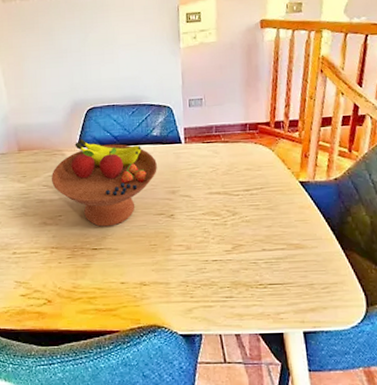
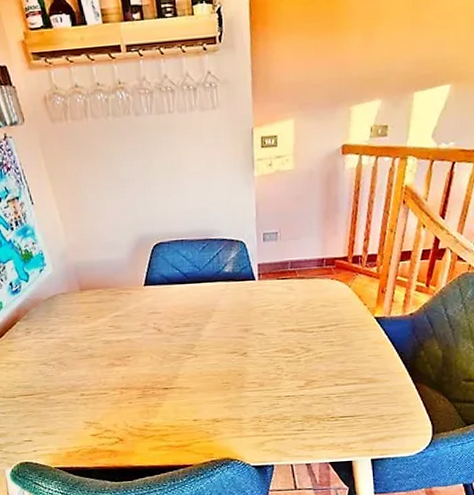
fruit bowl: present [52,139,157,227] -> none [118,277,230,367]

